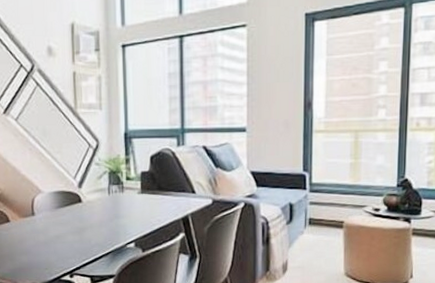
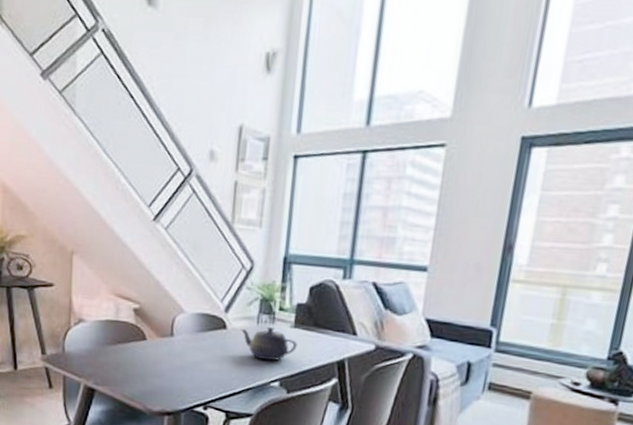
teapot: none [94,196,146,226] -> present [240,327,297,361]

